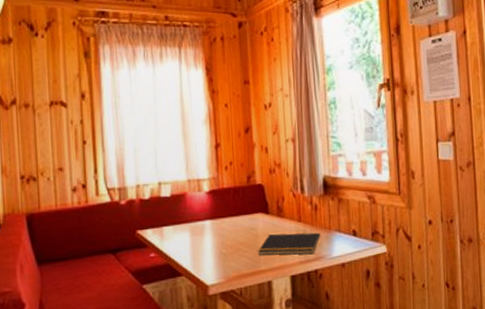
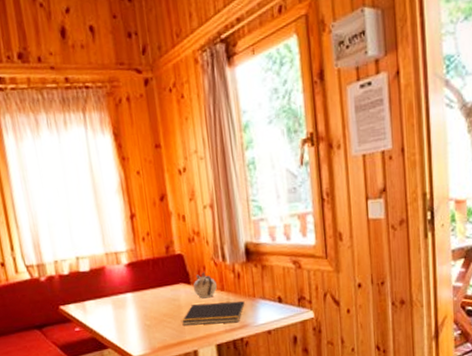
teapot: none [271,203,295,229] -> present [193,272,218,299]

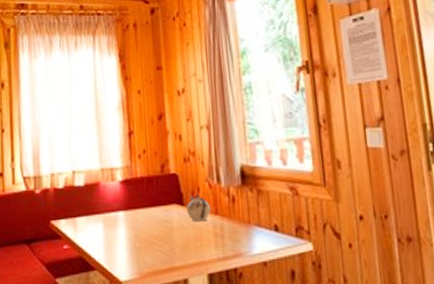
notepad: present [182,301,245,326] -> none [173,226,240,251]

